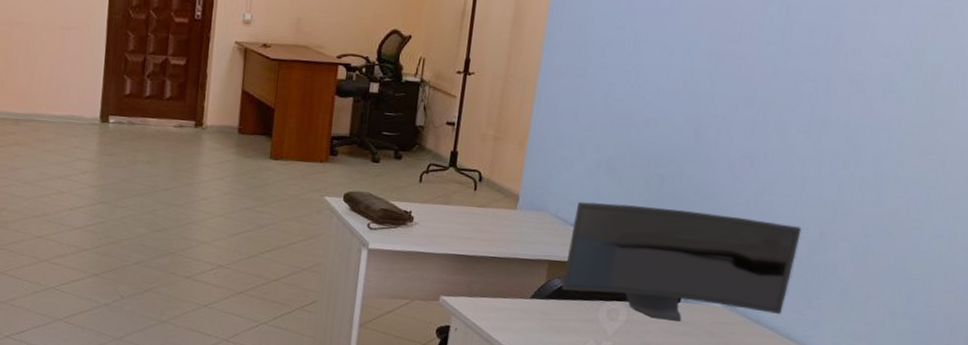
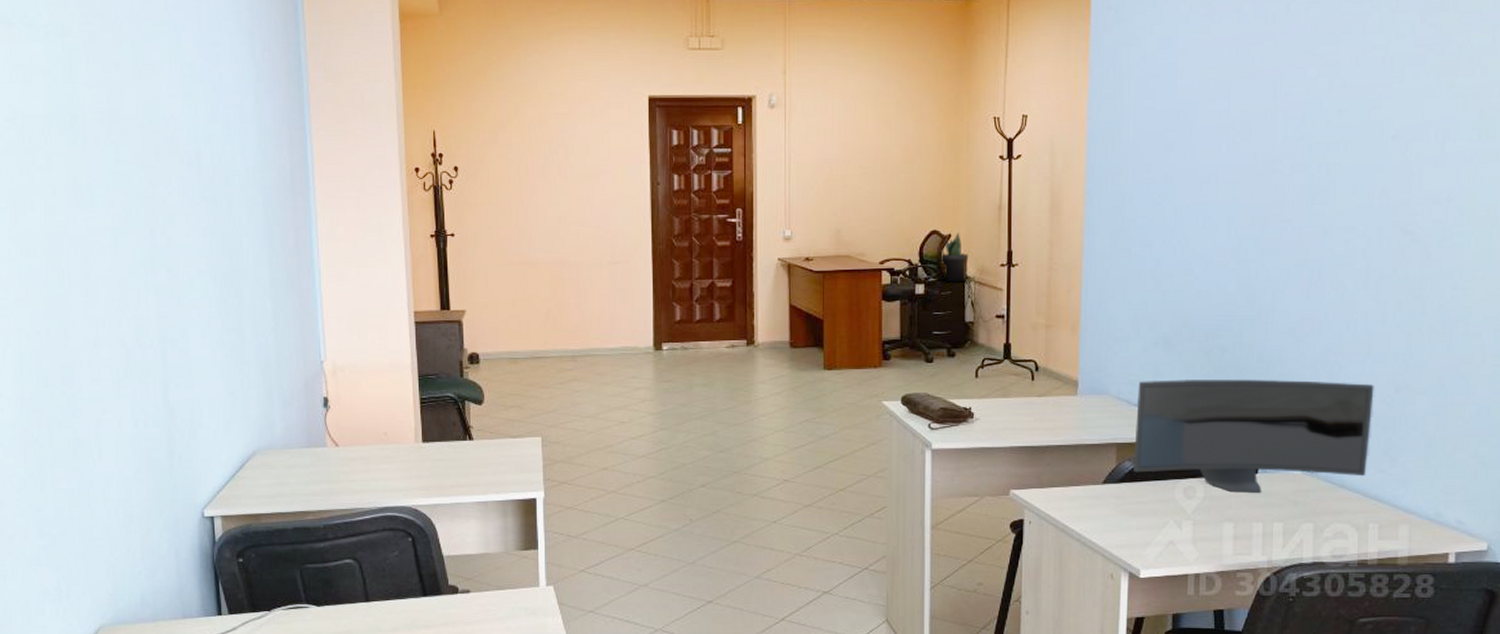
planter: none [393,34,426,86] -> present [937,232,968,283]

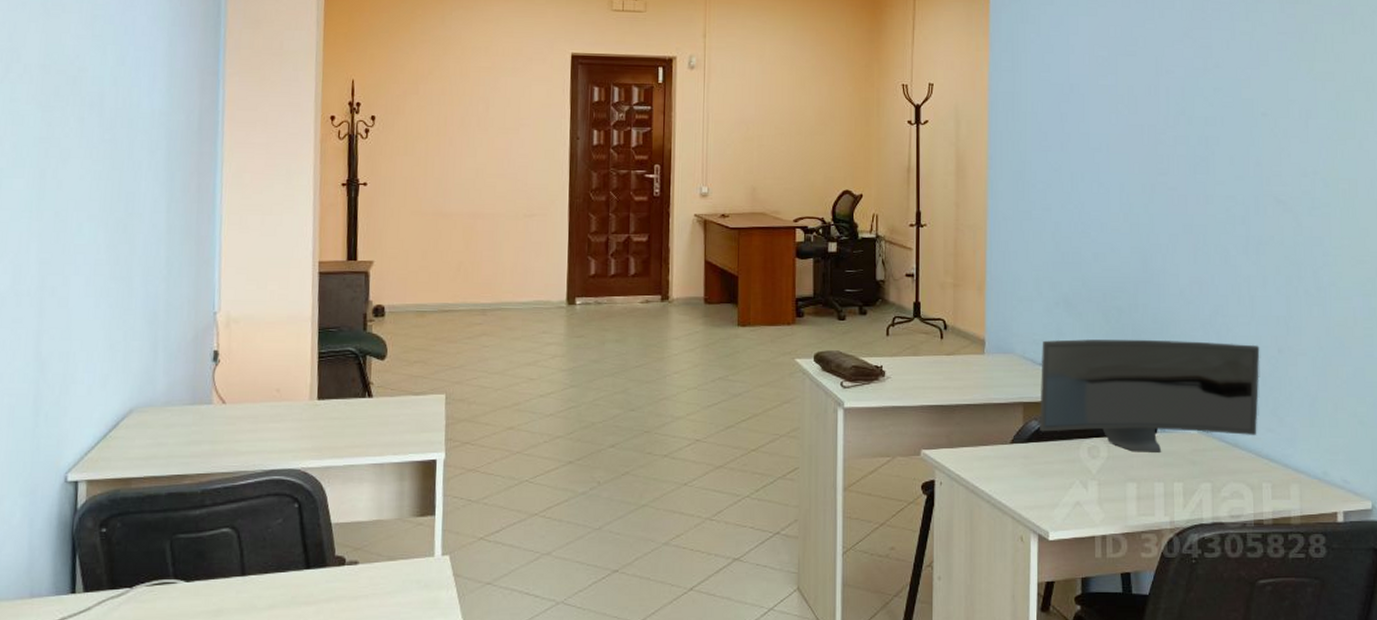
planter: present [937,232,968,283] -> none [850,192,879,242]

